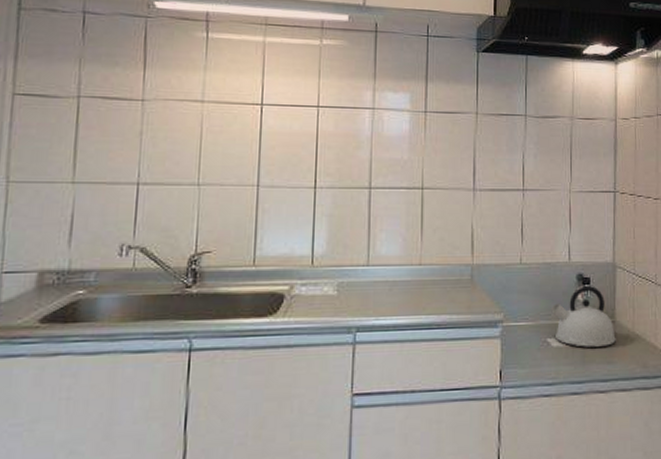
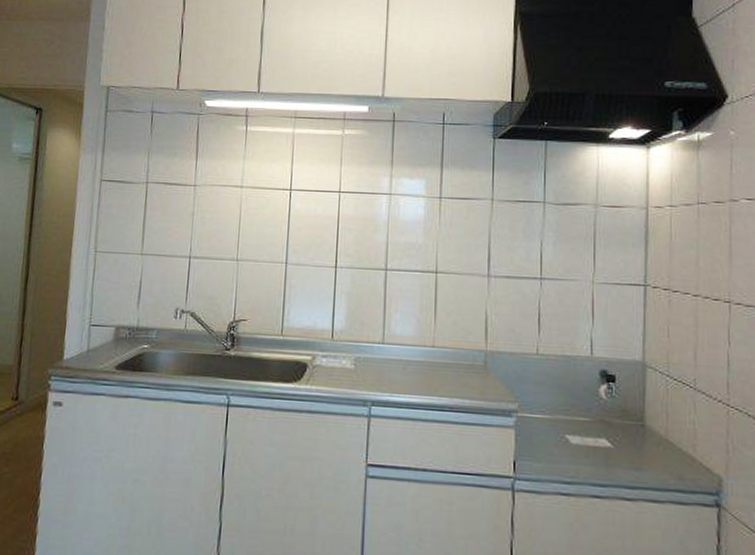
kettle: present [551,285,616,348] -> none [570,382,645,451]

